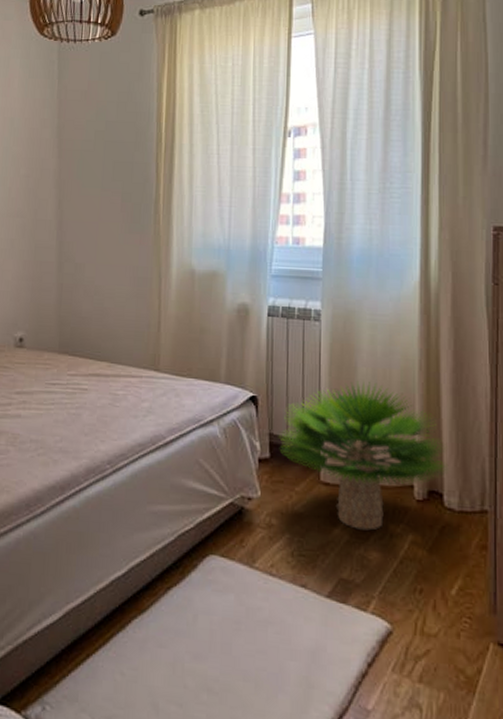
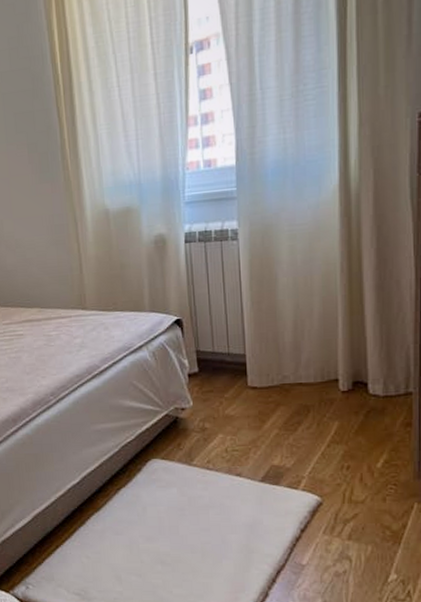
potted plant: present [281,381,449,531] -> none [207,291,373,423]

